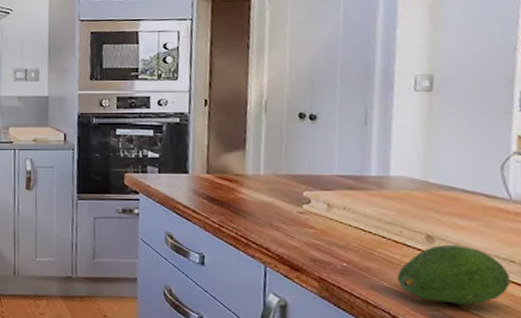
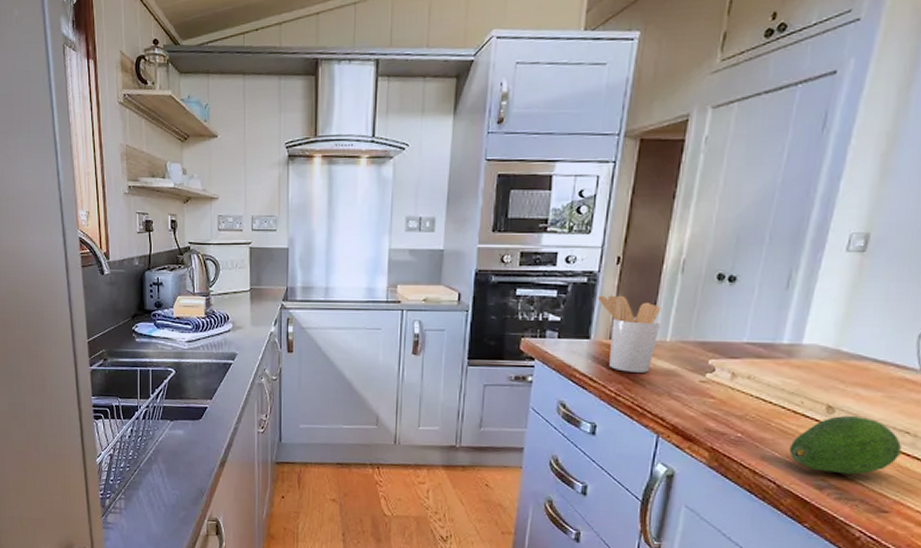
utensil holder: none [190,133,253,205] -> present [597,295,661,373]

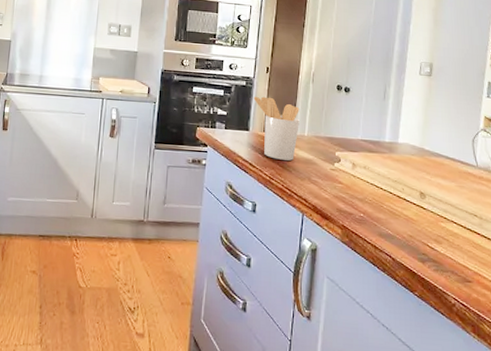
fruit: present [789,415,901,475] -> none [398,200,473,250]

